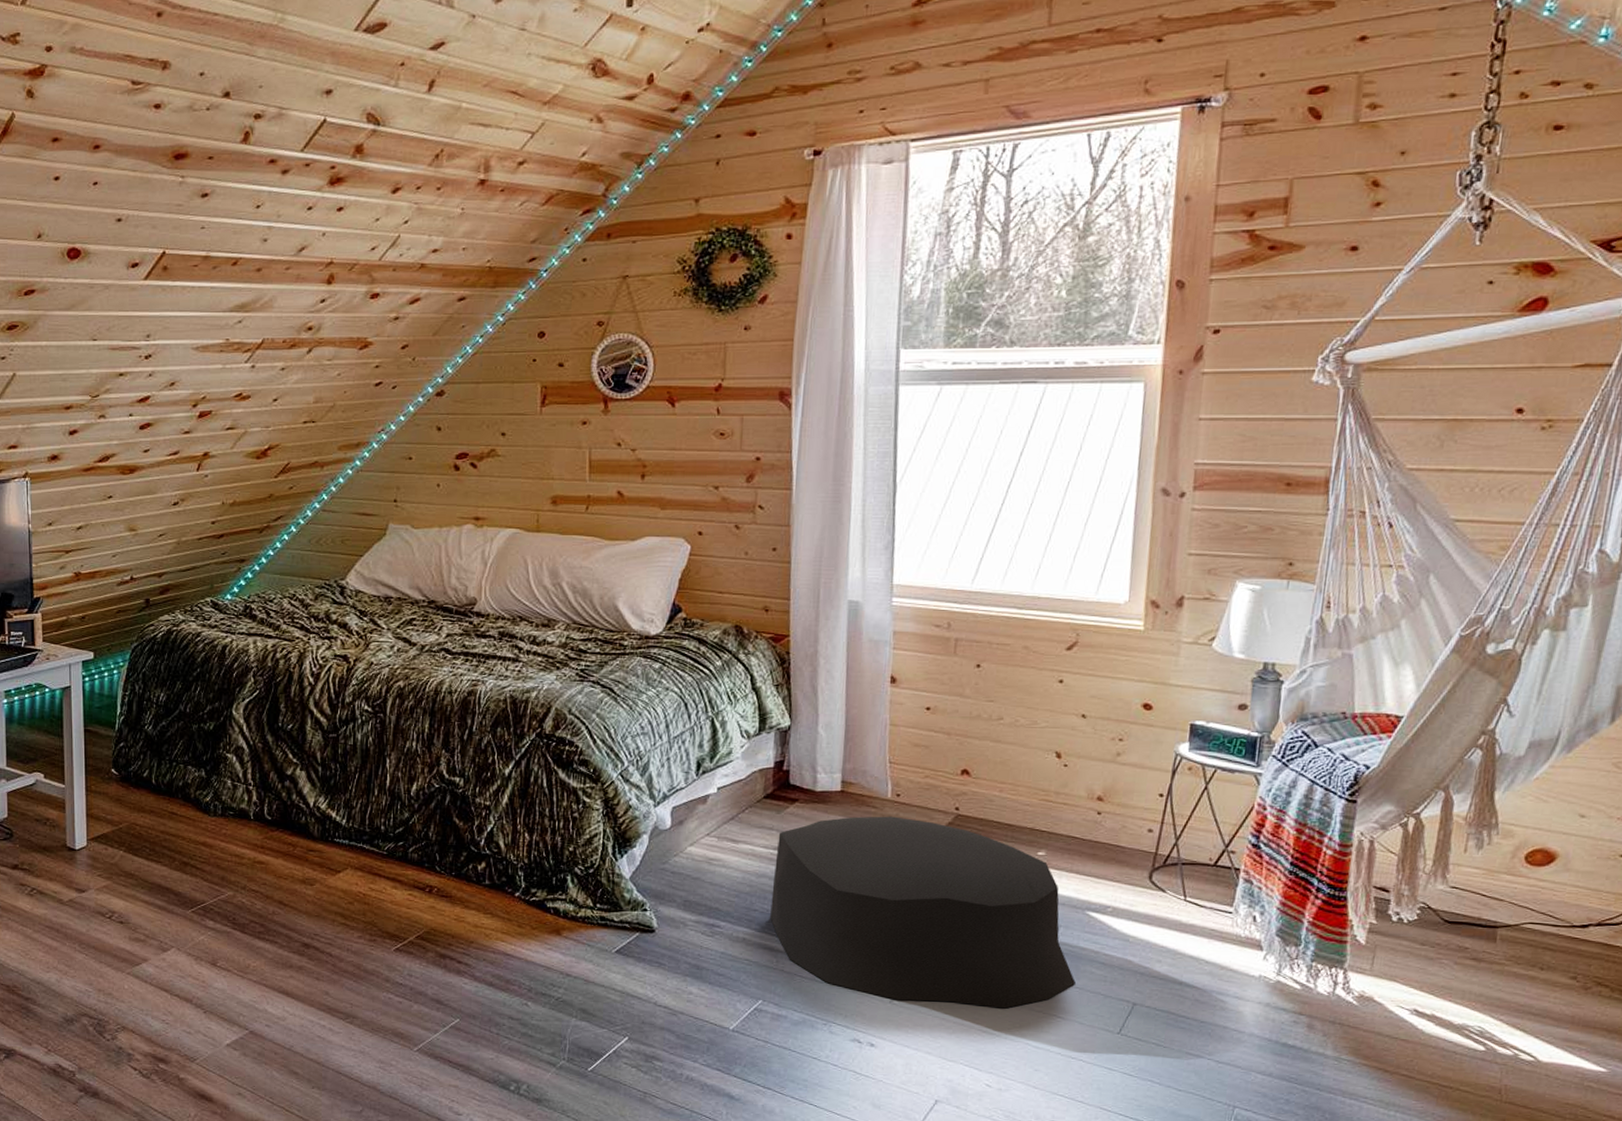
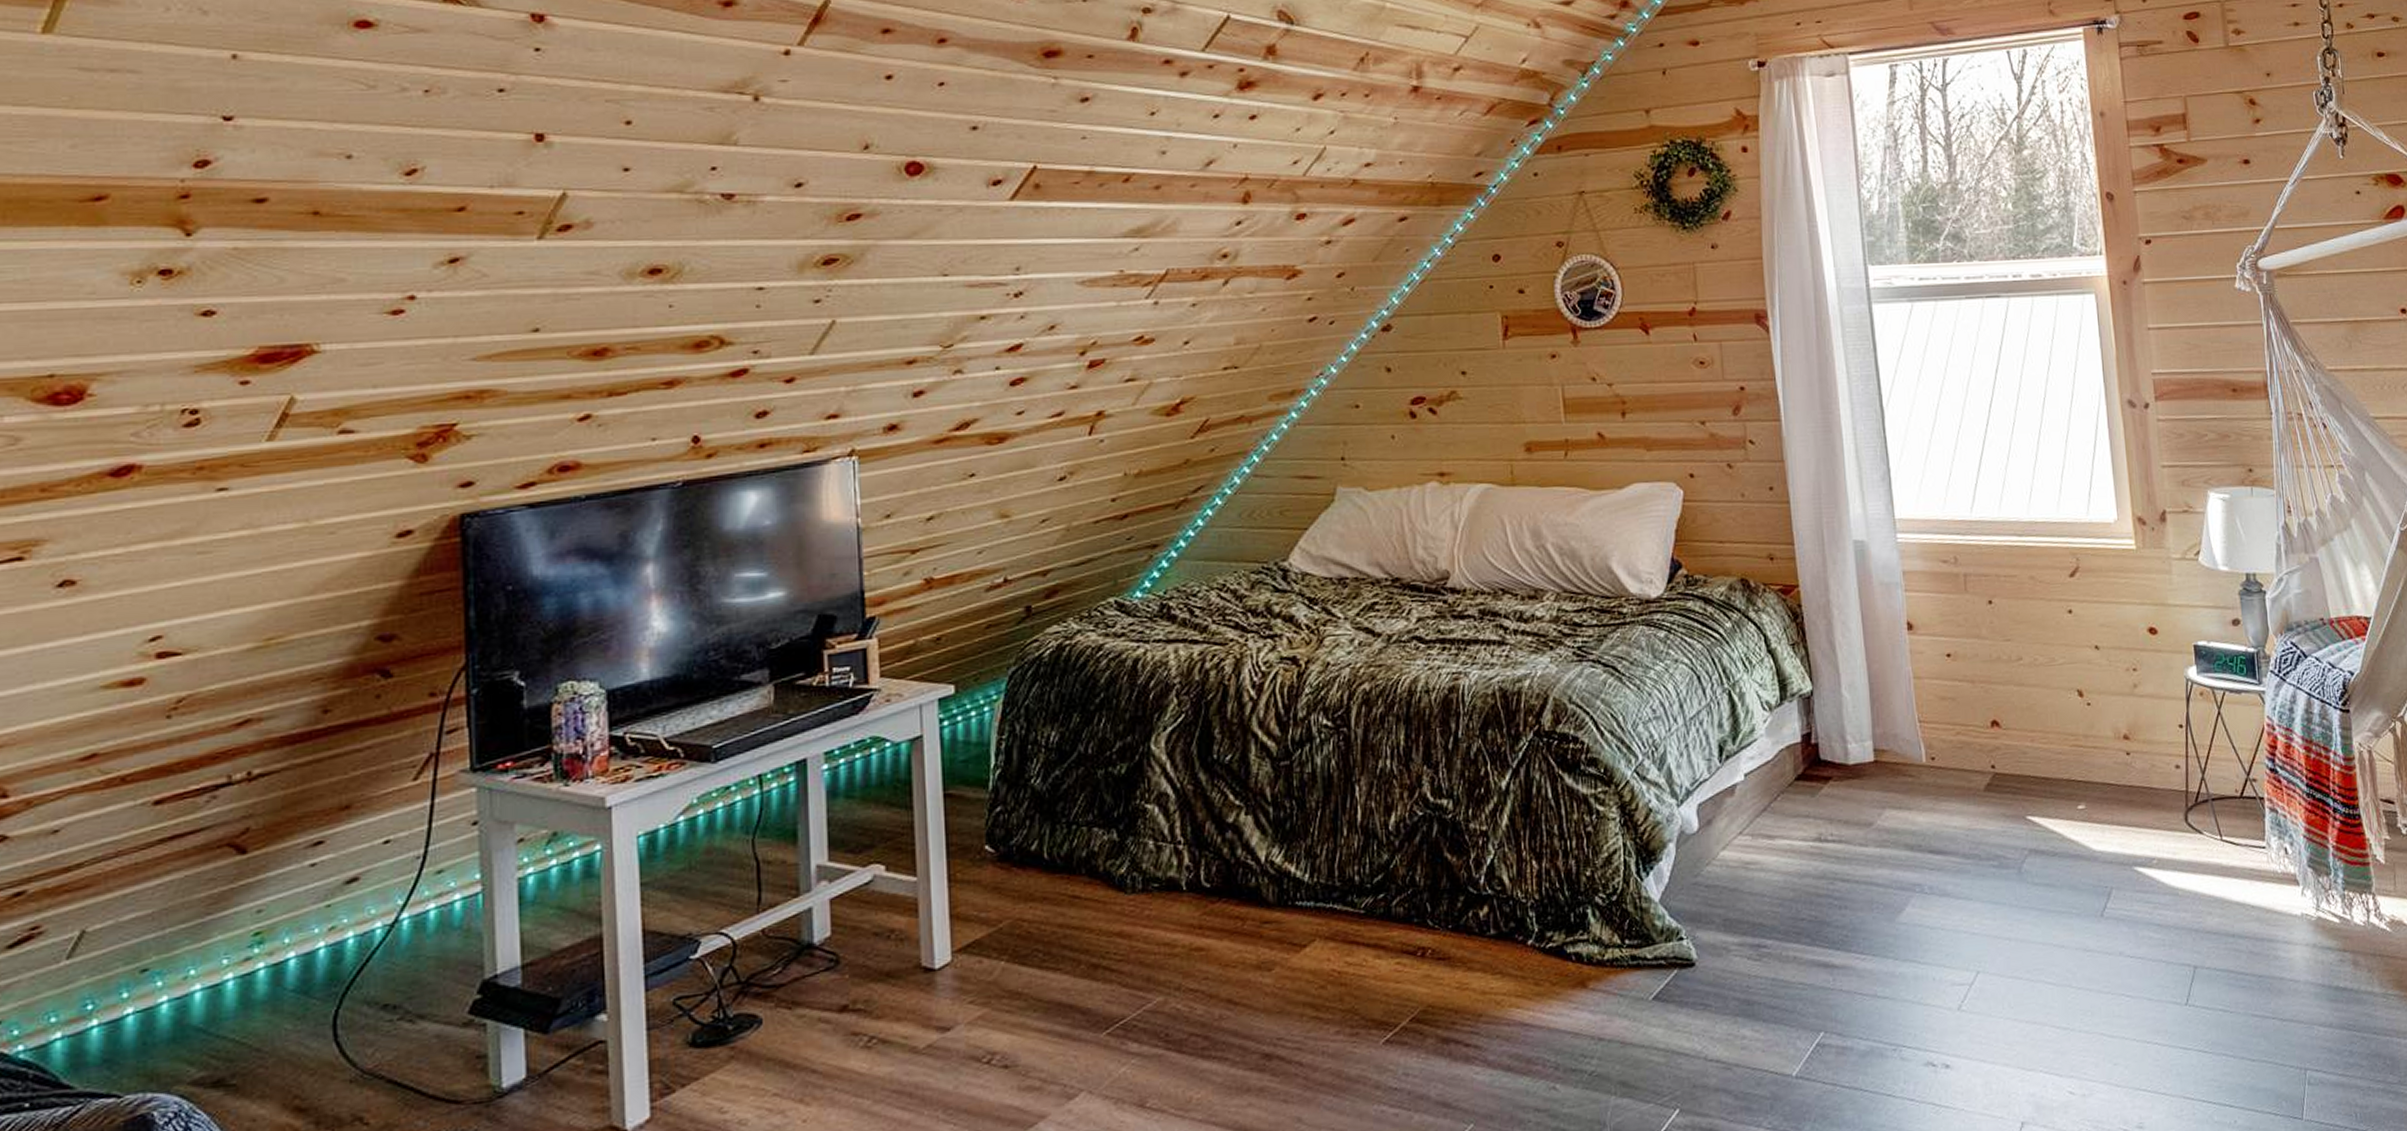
pouf: present [770,816,1076,1009] -> none [1816,784,2137,1006]

